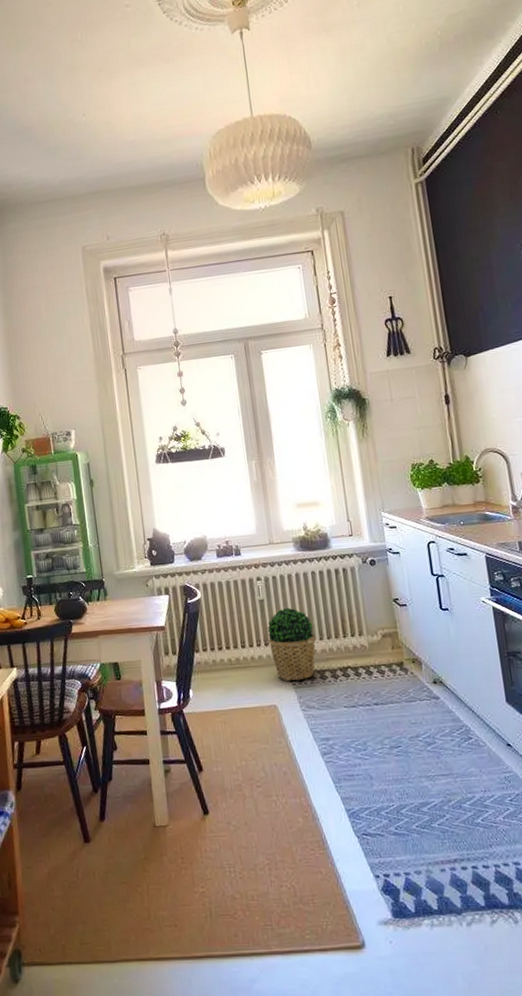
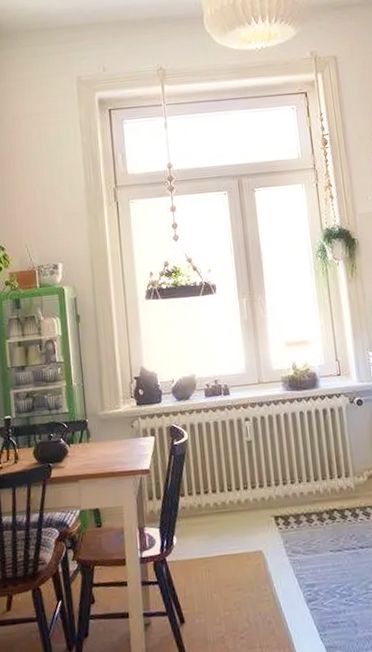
potted plant: present [267,607,316,682] -> none [254,448,303,526]

